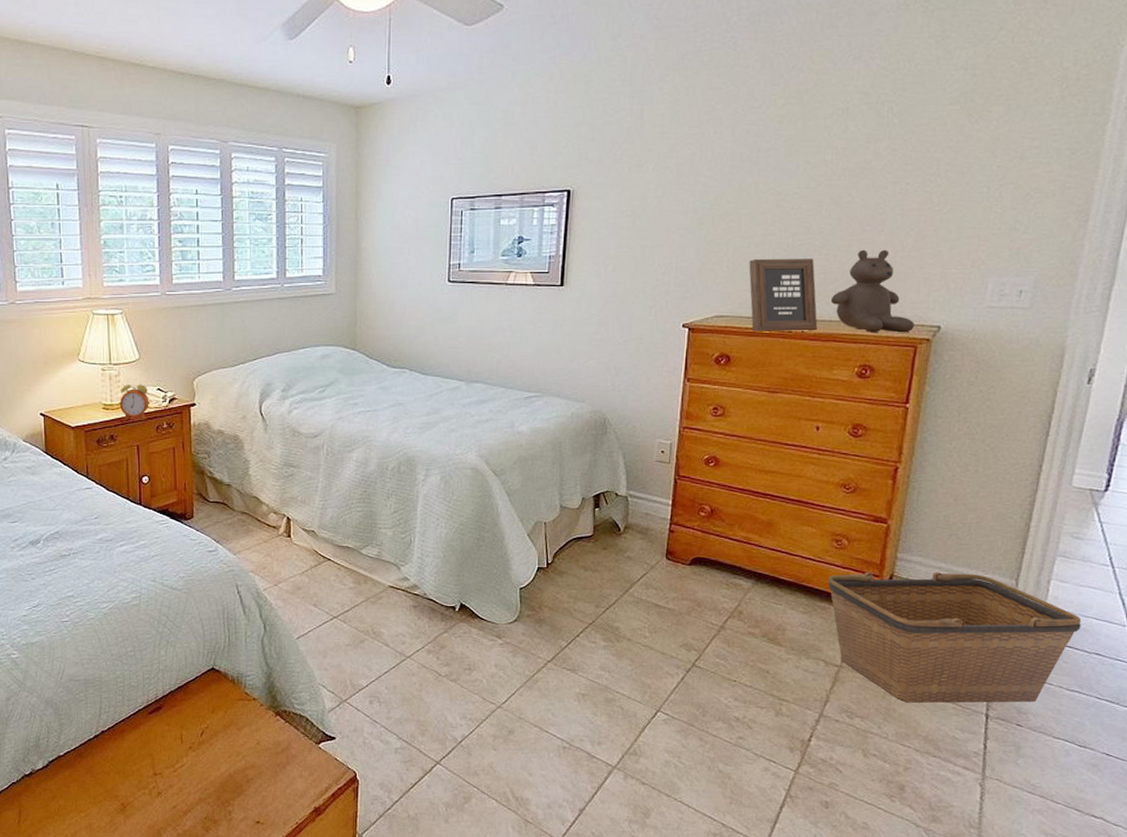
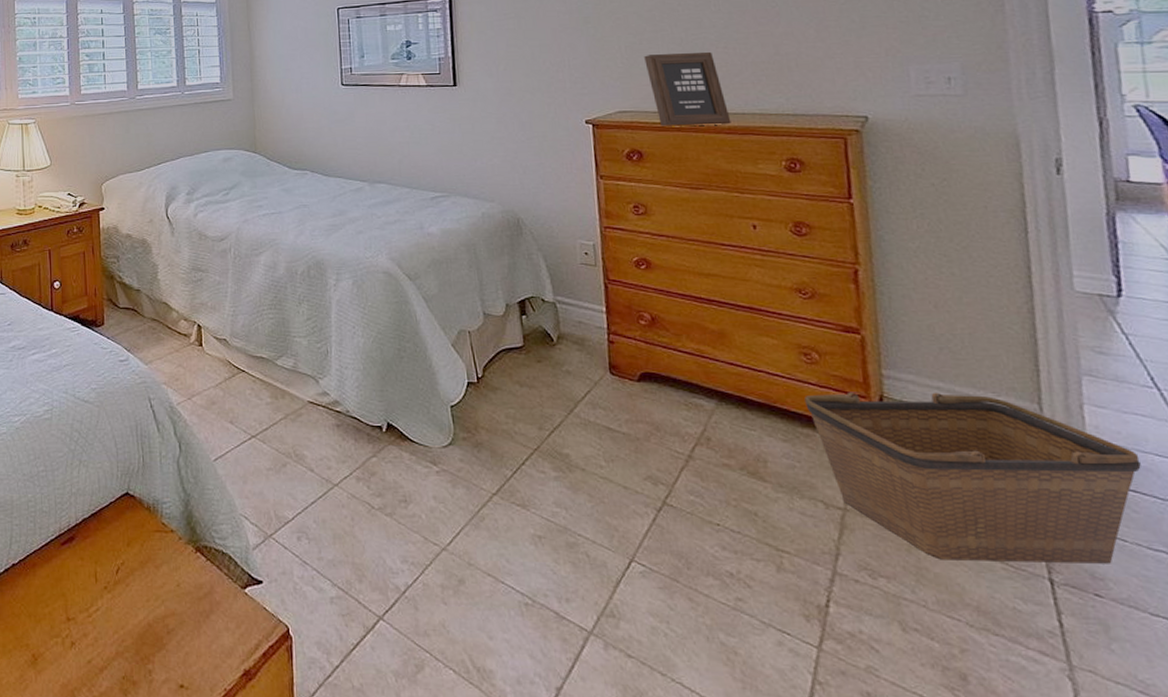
alarm clock: present [120,380,150,421] -> none [32,185,61,226]
teddy bear: present [830,249,914,333] -> none [739,40,838,124]

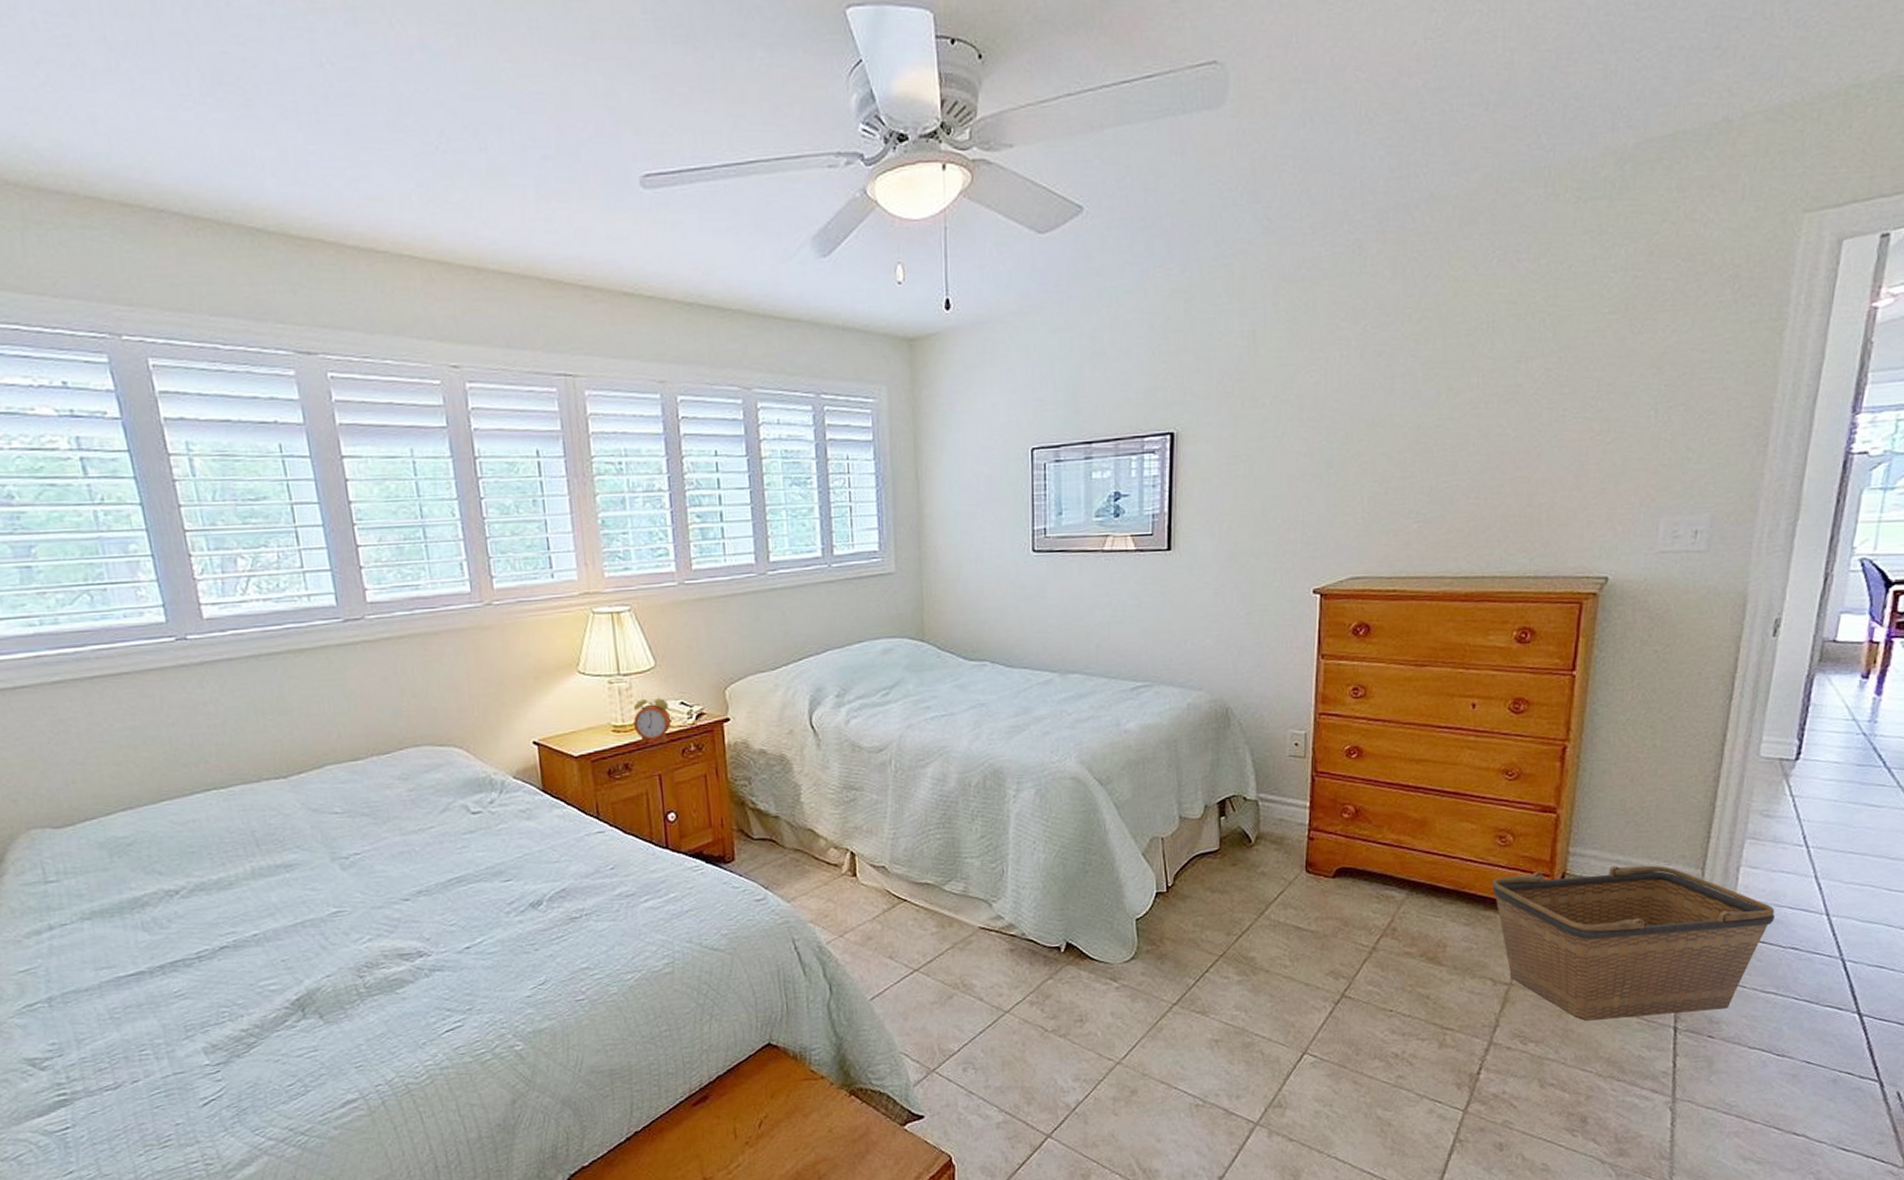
alarm clock: none [32,185,61,226] -> present [633,693,672,744]
picture frame: present [644,52,731,126] -> none [1387,504,1469,595]

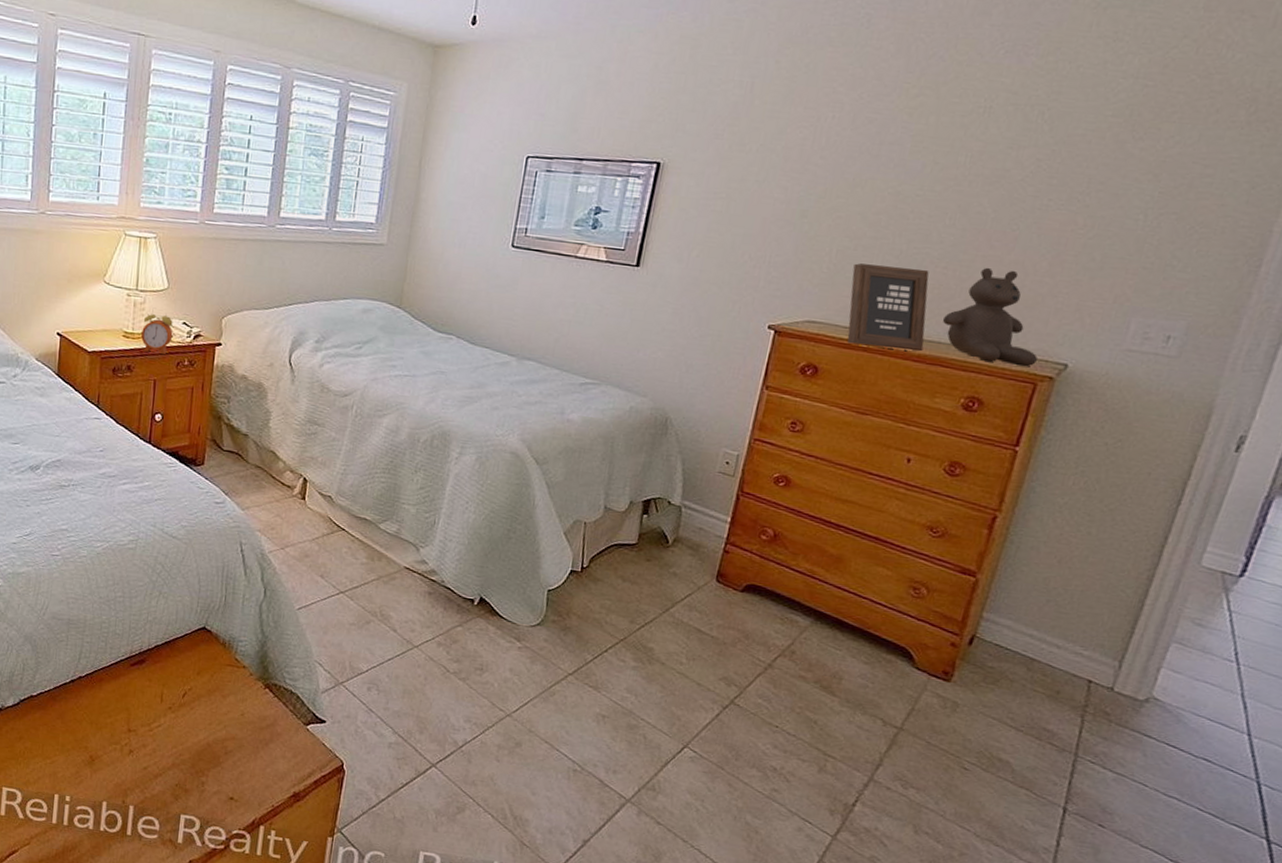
picture frame: none [1387,504,1469,595] -> present [847,263,929,352]
teddy bear: none [1482,488,1578,588] -> present [942,267,1037,367]
bicycle basket: present [1492,865,1775,1021] -> none [897,626,1192,803]

